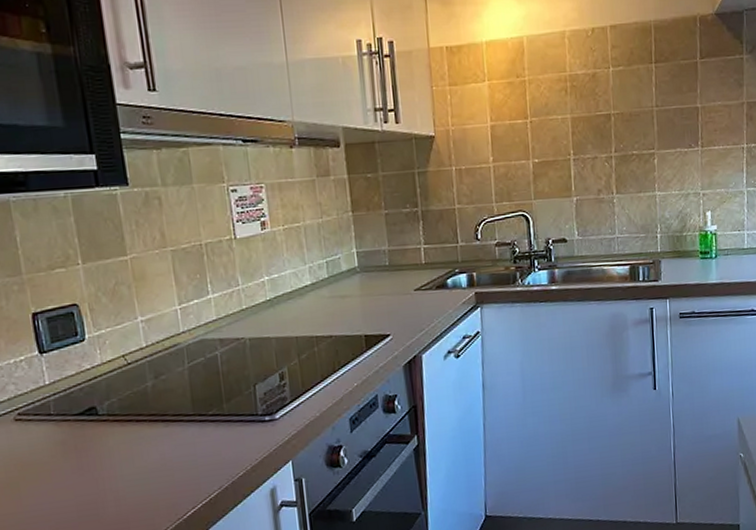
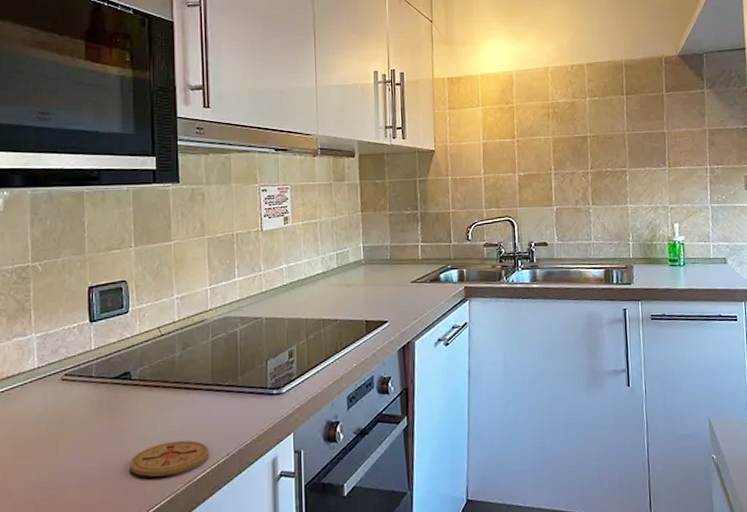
coaster: none [108,476,198,518] -> present [130,440,209,477]

